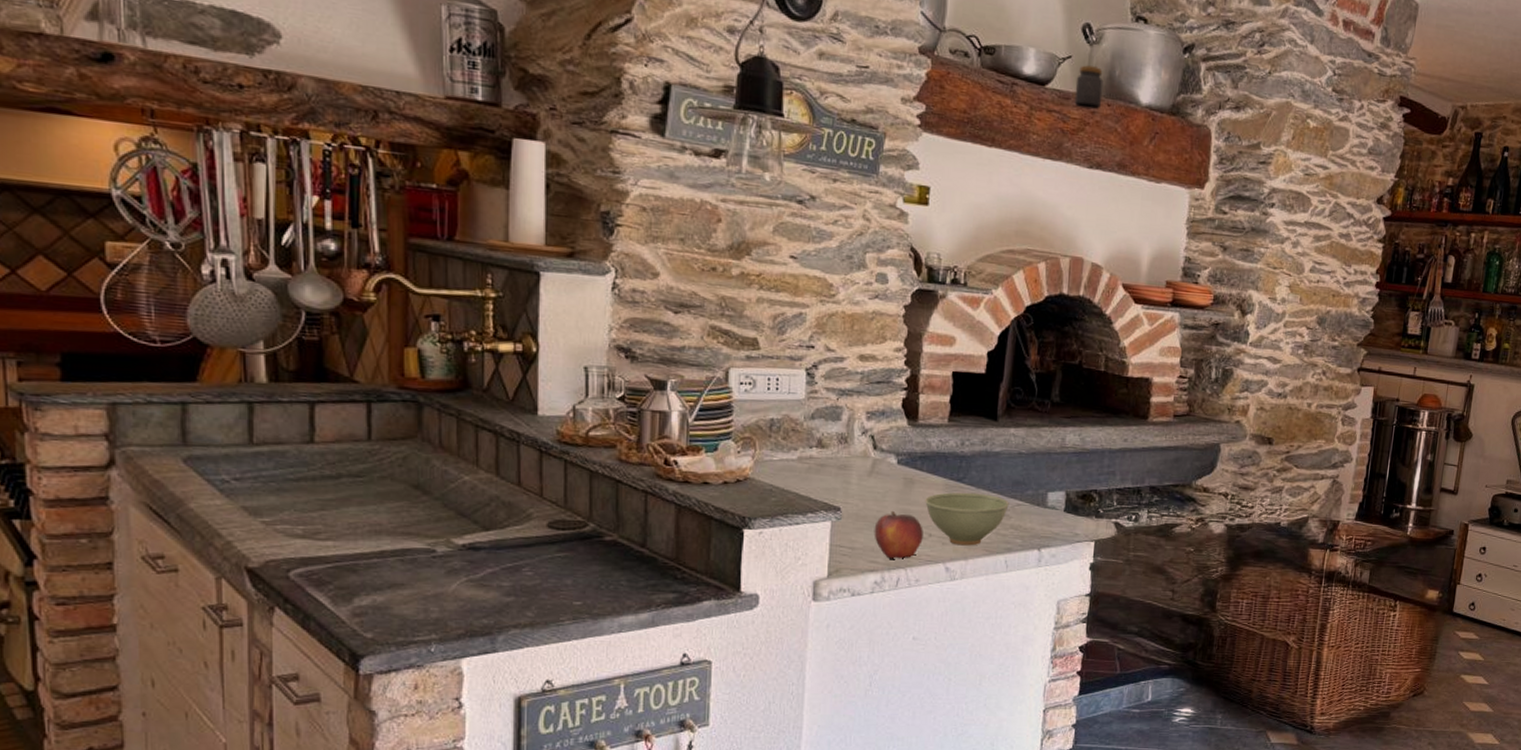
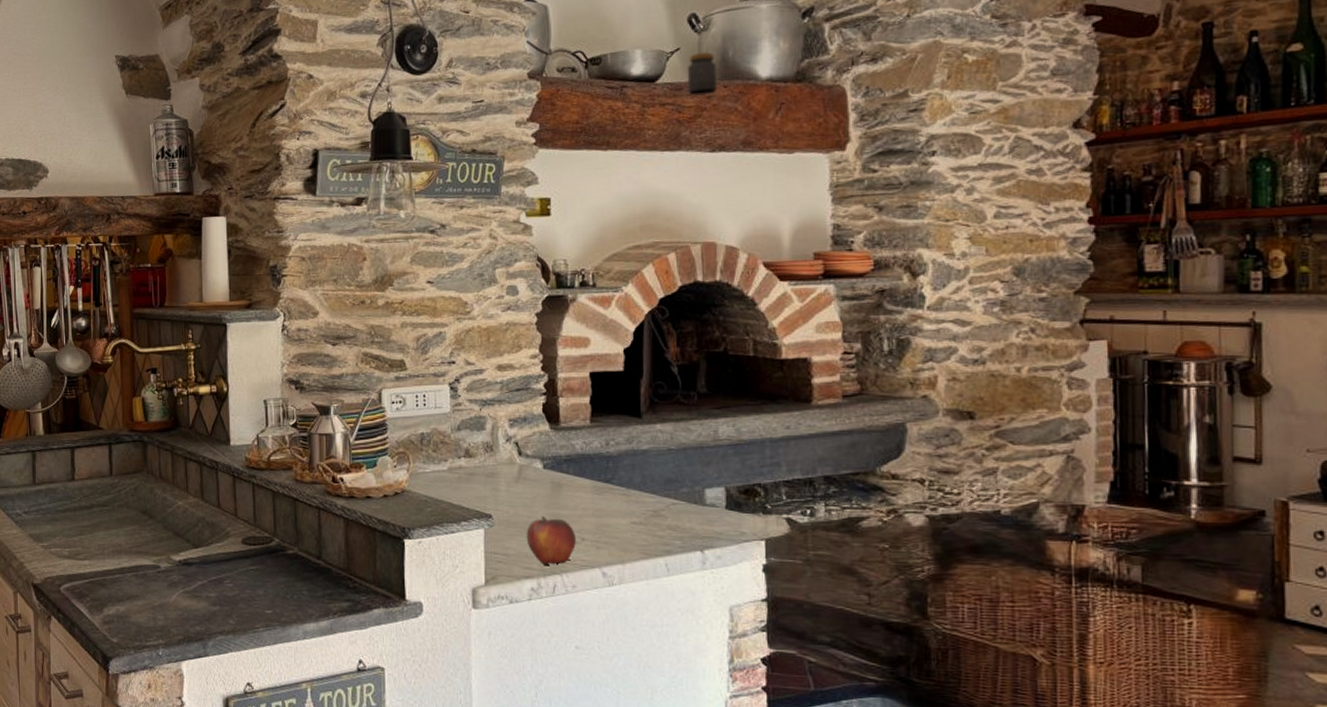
bowl: present [925,492,1009,546] -> none [574,494,663,549]

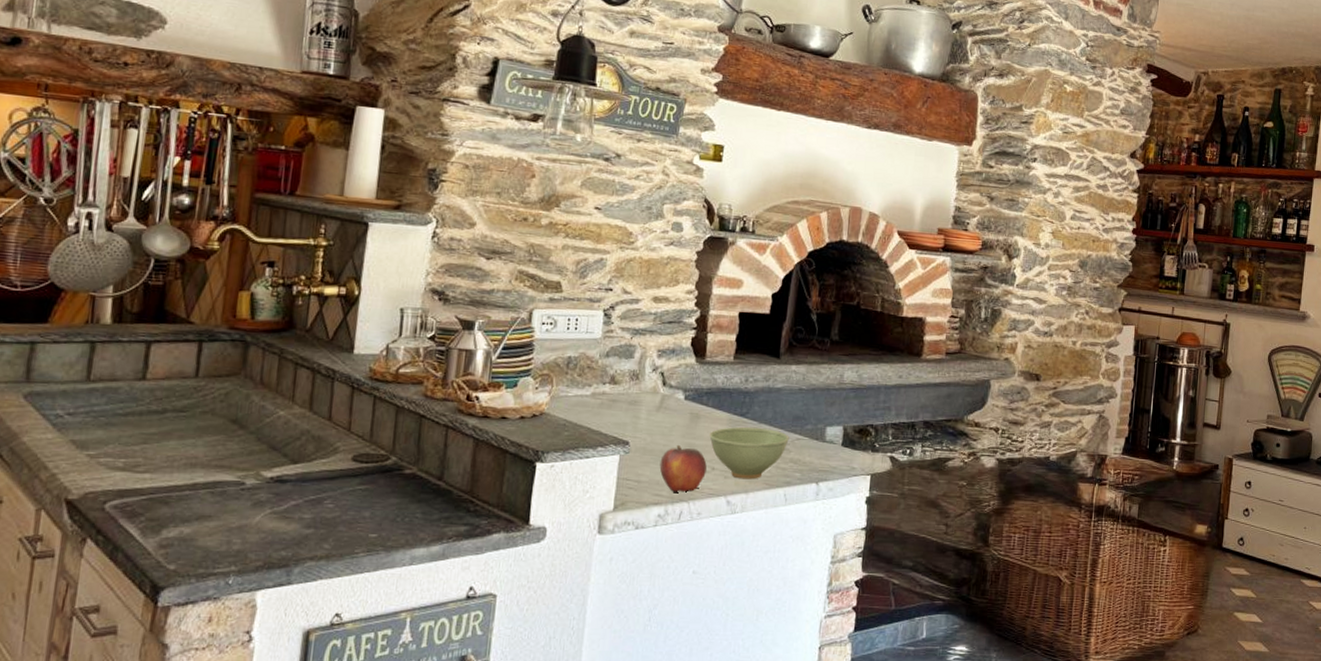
bowl: none [574,494,663,549] -> present [709,427,789,480]
jar: present [687,52,718,96] -> none [855,40,881,78]

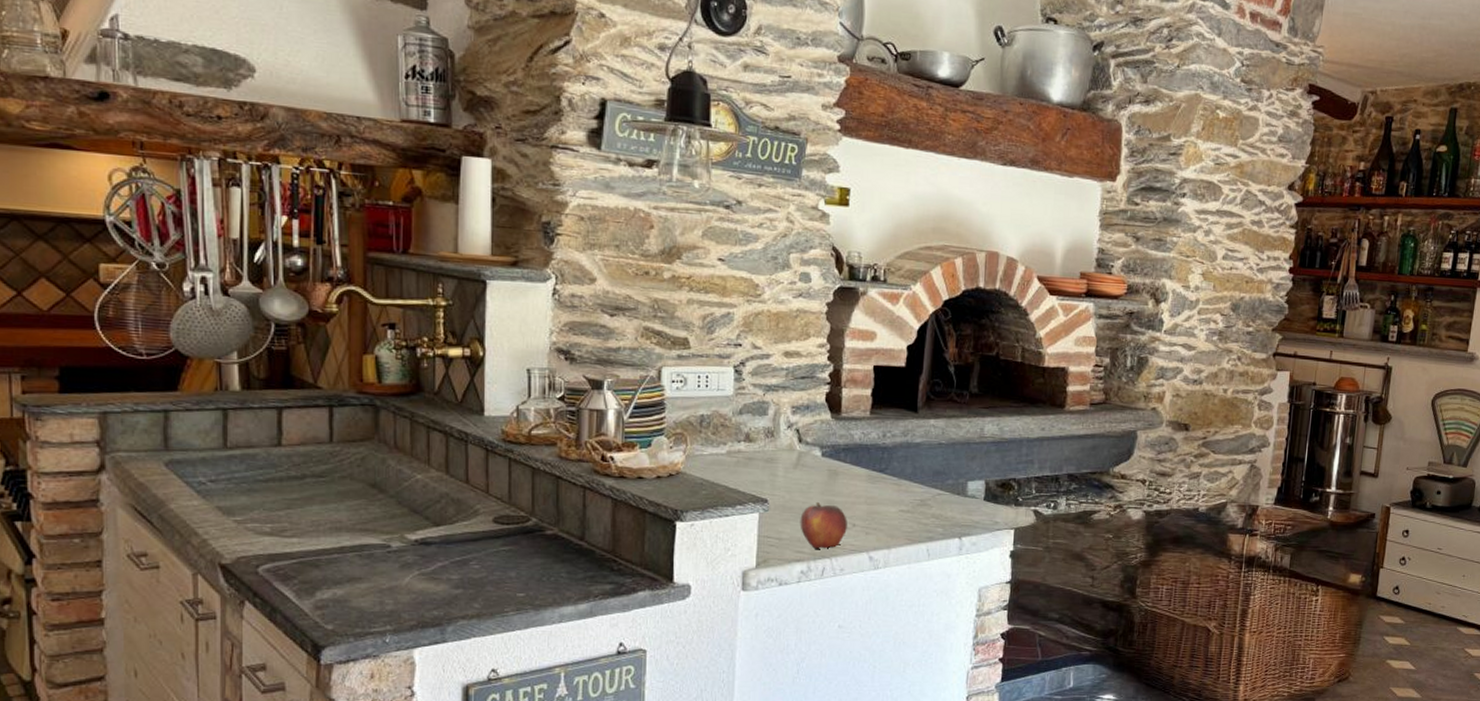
bowl: present [709,427,789,480] -> none [849,483,930,535]

